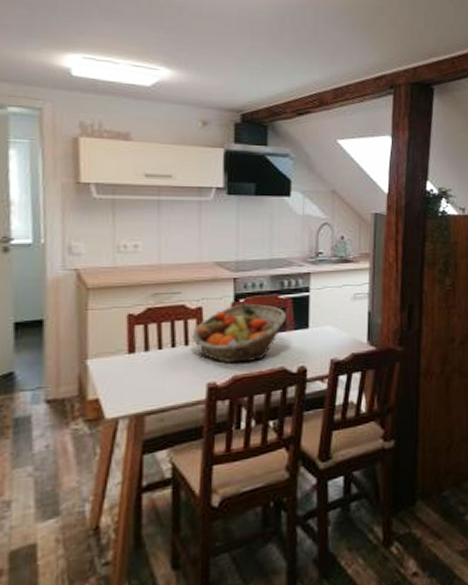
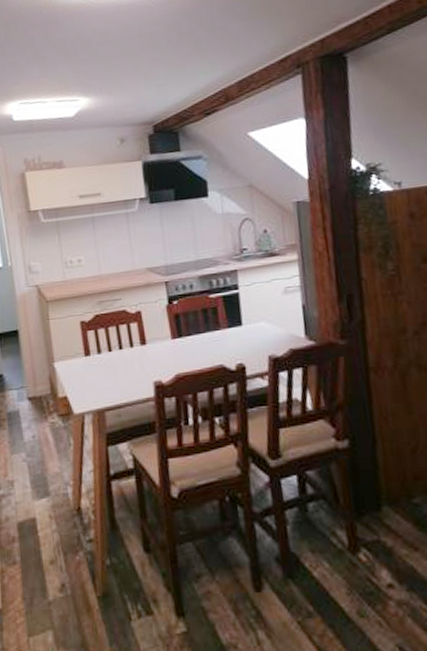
fruit basket: present [192,303,286,364] -> none [135,305,219,363]

